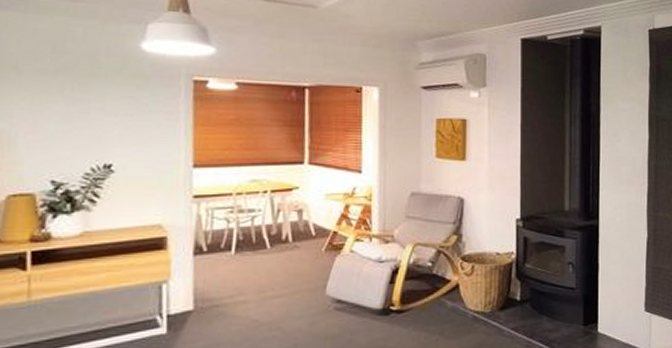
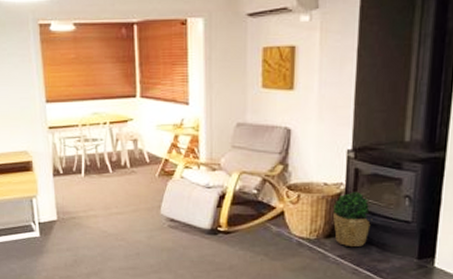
potted plant: none [506,260,542,319] -> present [333,191,373,248]

